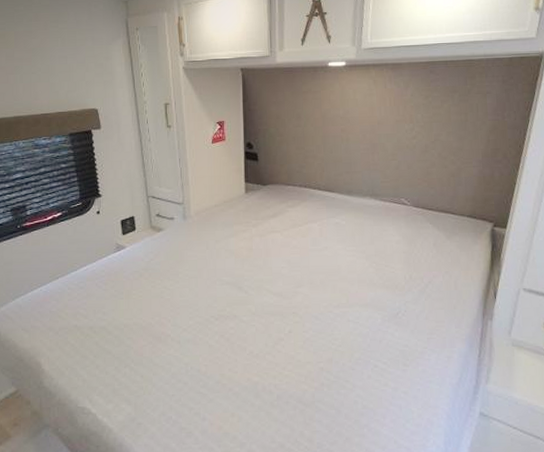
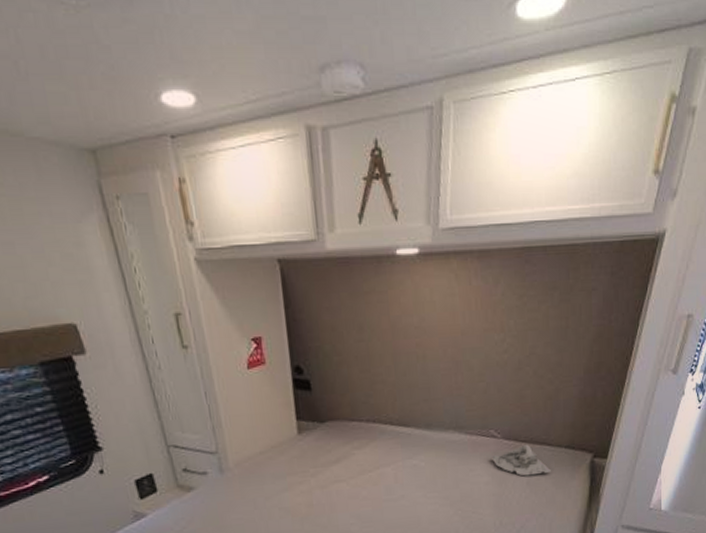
tissue: none [401,211,455,239] -> present [490,444,551,476]

